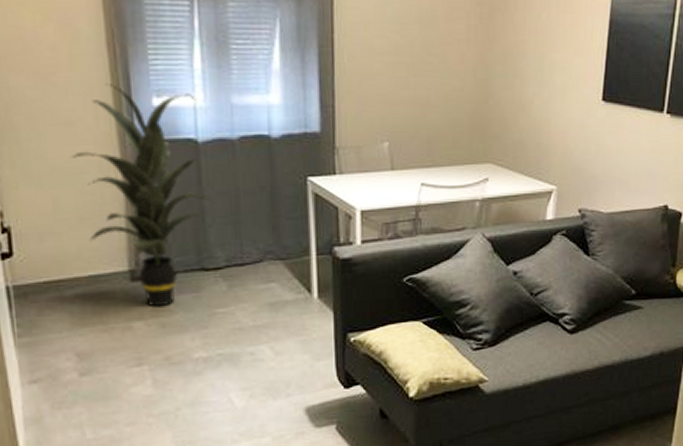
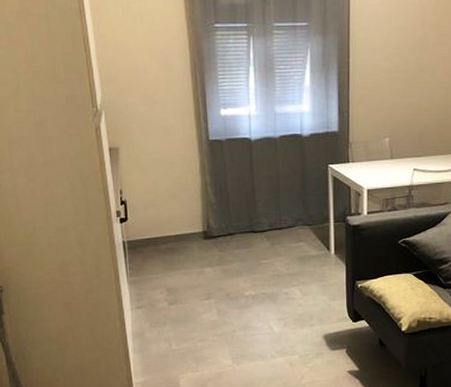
indoor plant: present [71,83,213,307] -> none [166,100,261,258]

